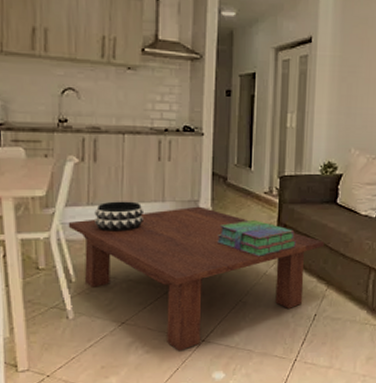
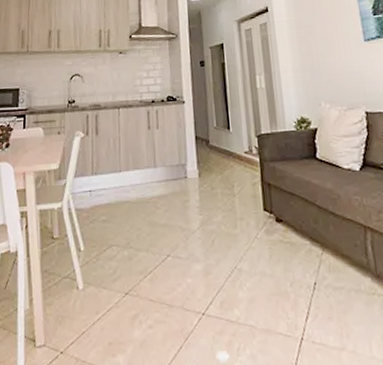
coffee table: present [68,206,324,352] -> none [76,169,311,327]
decorative bowl: present [94,201,145,232] -> none [98,169,140,199]
stack of books: present [217,219,297,257] -> none [206,179,284,219]

